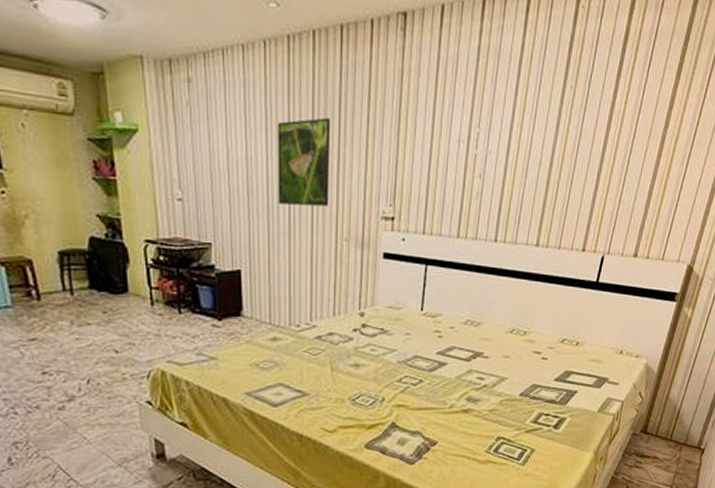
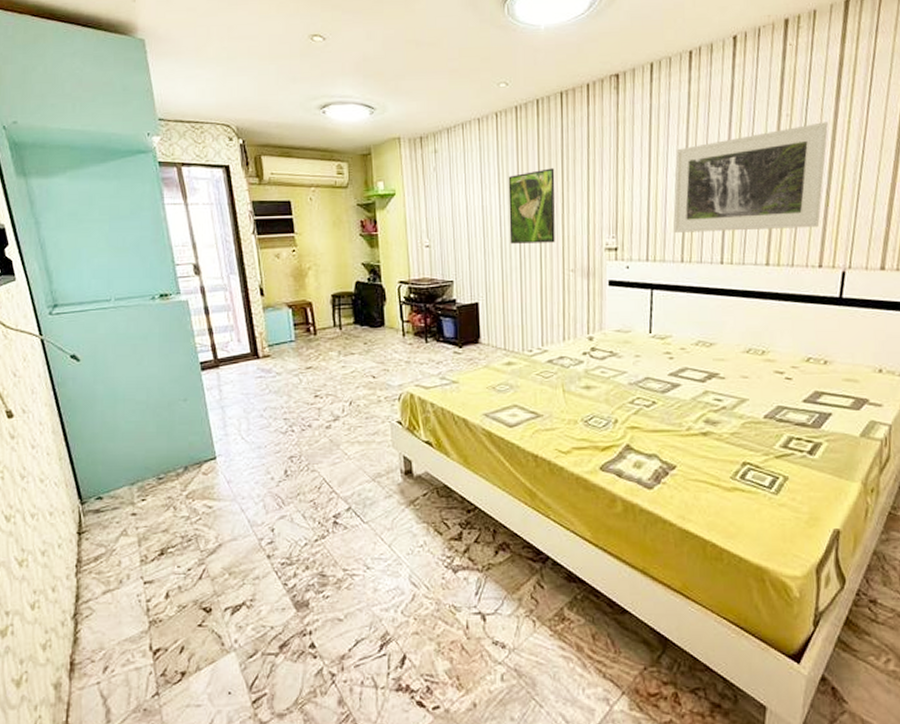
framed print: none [452,99,607,211] -> present [673,122,828,233]

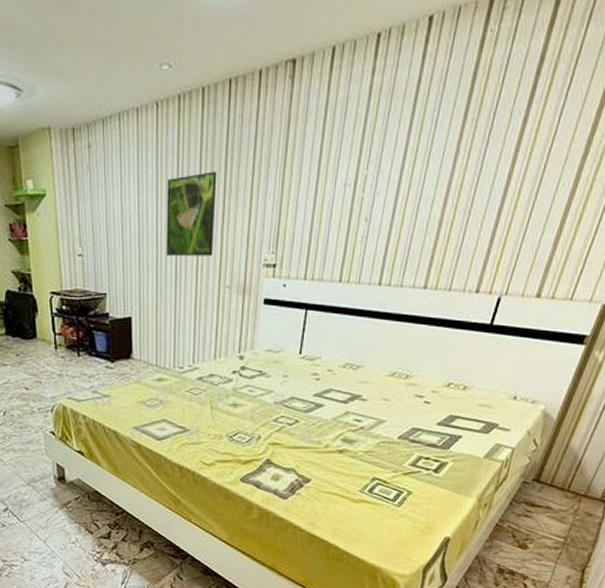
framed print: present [673,122,828,233] -> none [335,129,515,251]

